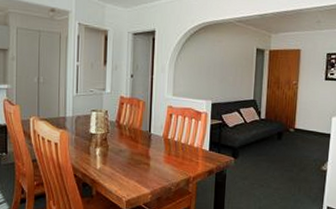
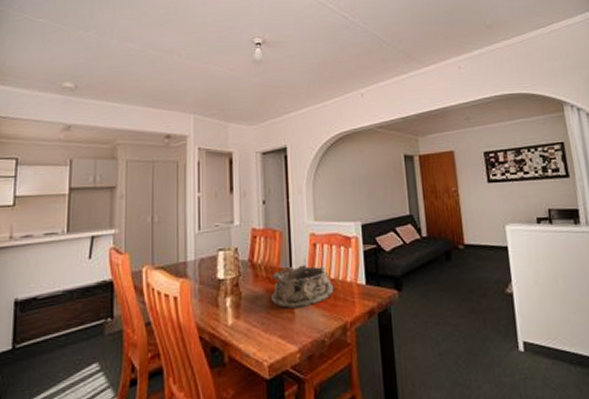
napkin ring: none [131,130,183,162] -> present [270,265,334,308]

